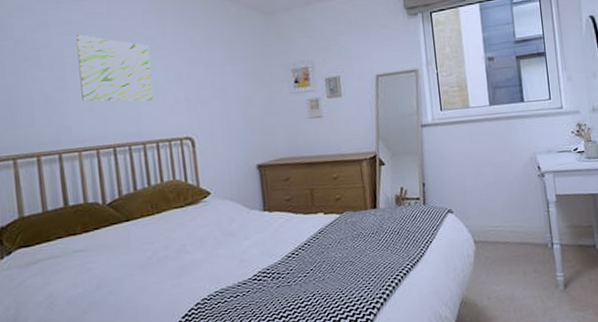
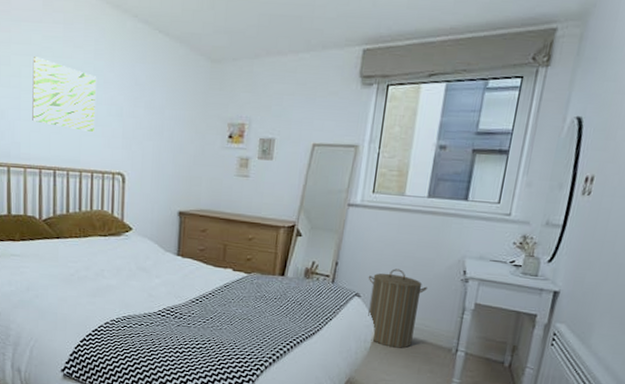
laundry hamper: none [455,177,511,257] -> present [368,269,427,349]

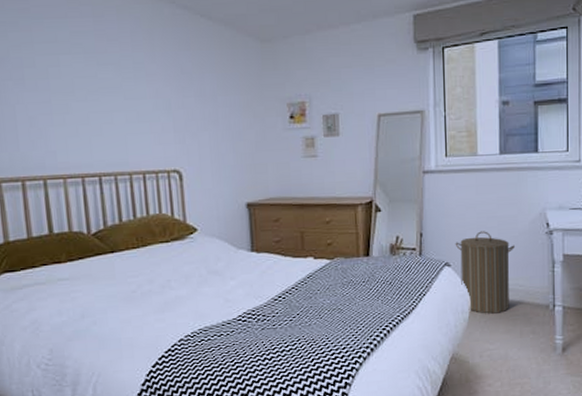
wall art: present [32,57,97,132] -> none [61,55,141,130]

